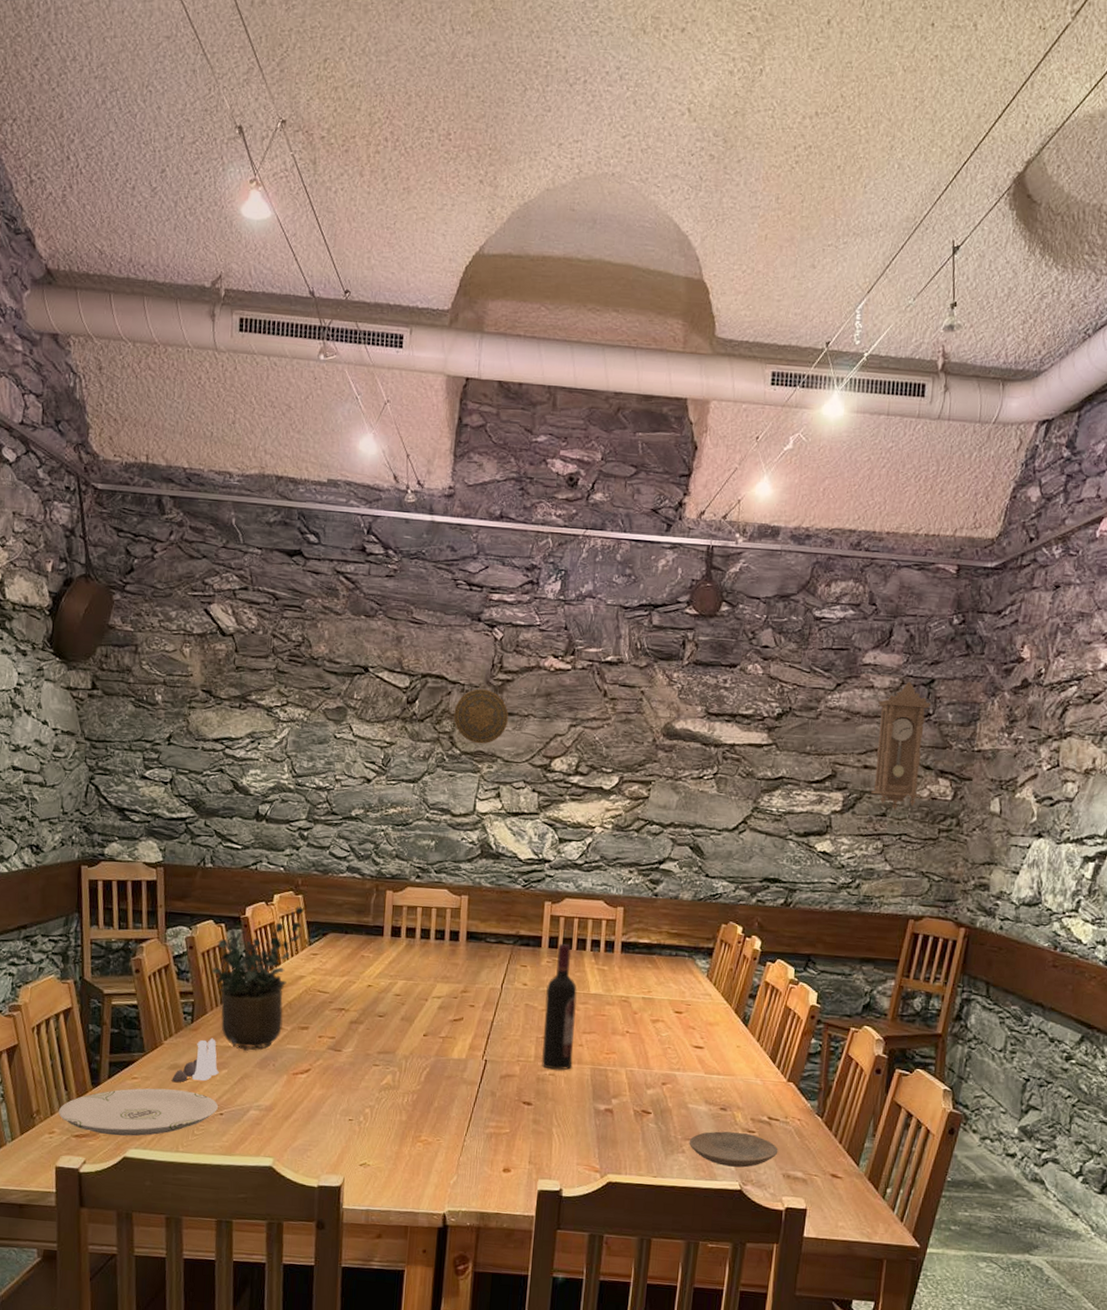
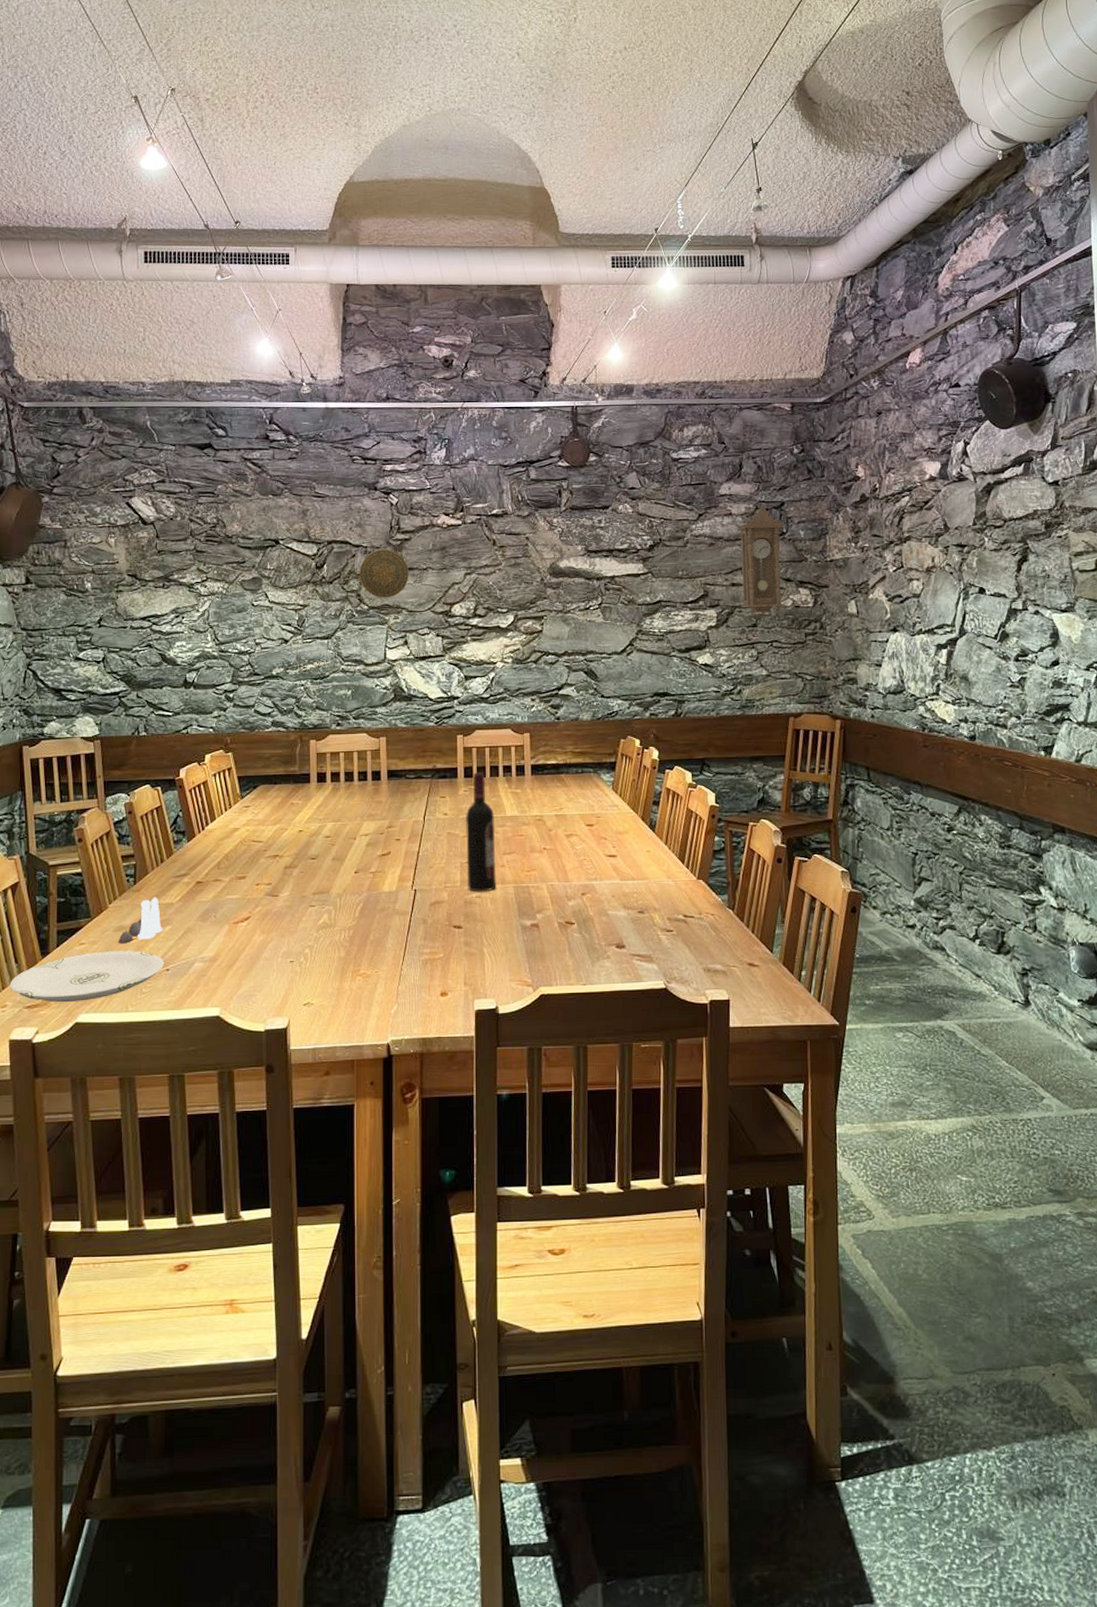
potted plant: present [211,907,305,1051] -> none [151,764,235,905]
plate: present [689,1131,778,1168] -> none [612,933,697,967]

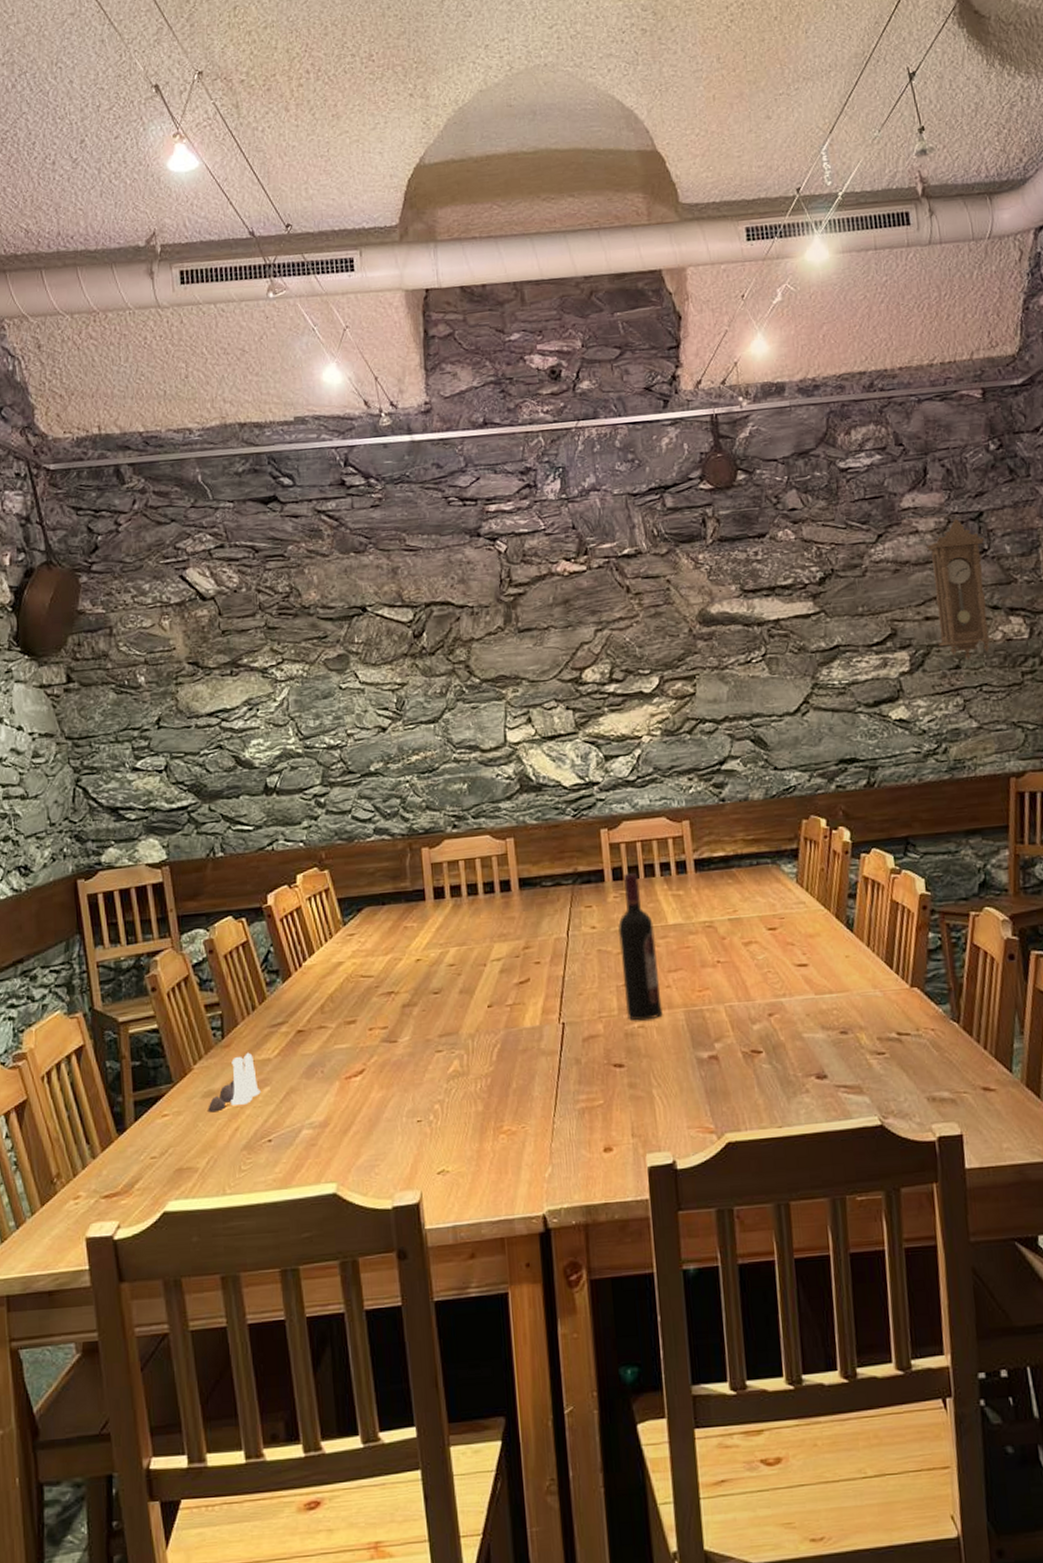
plate: present [9,951,164,1003] -> none [81,1119,265,1189]
decorative plate: present [359,549,409,598] -> none [466,608,527,668]

